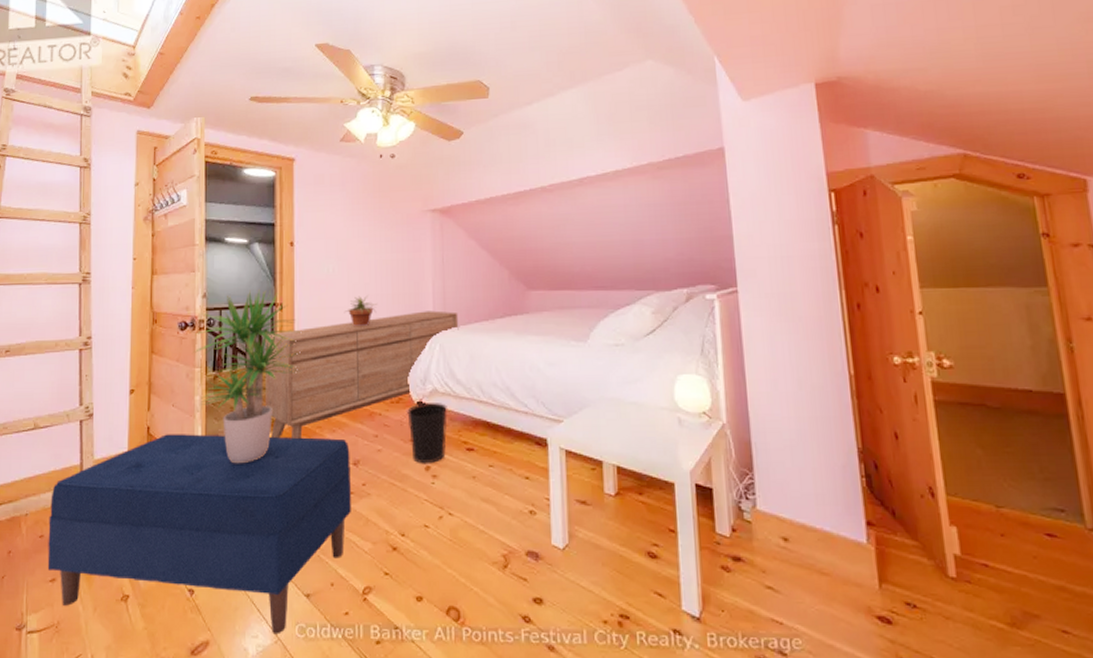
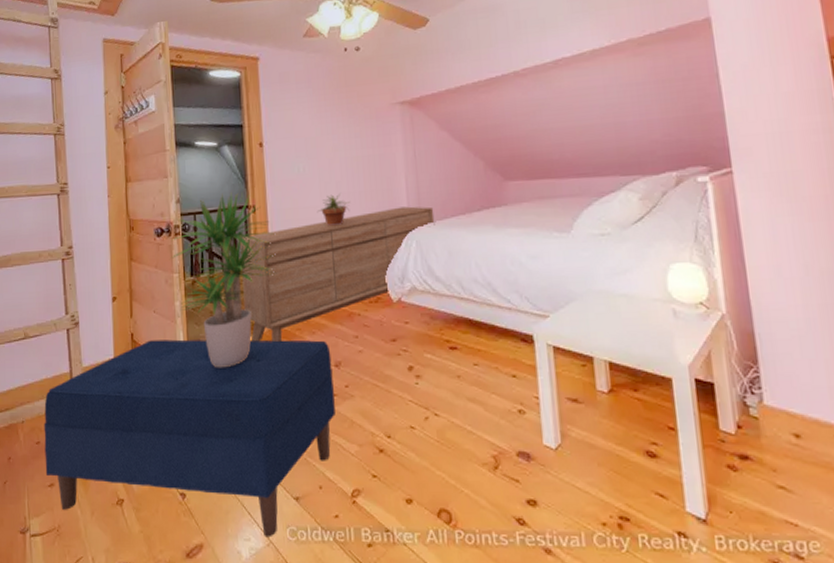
wastebasket: present [407,402,447,464] -> none [386,300,429,365]

